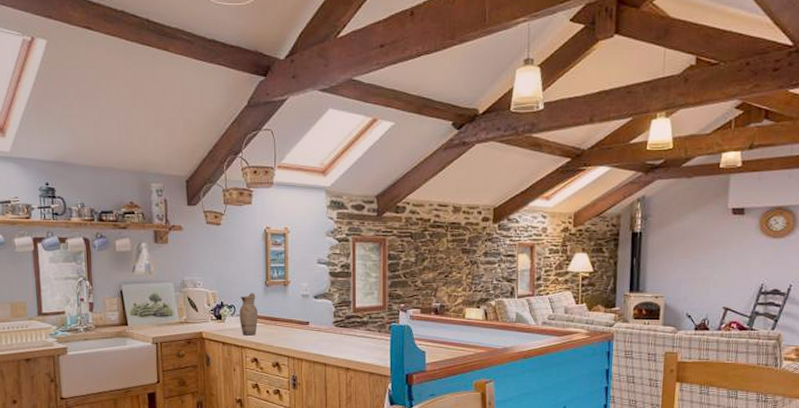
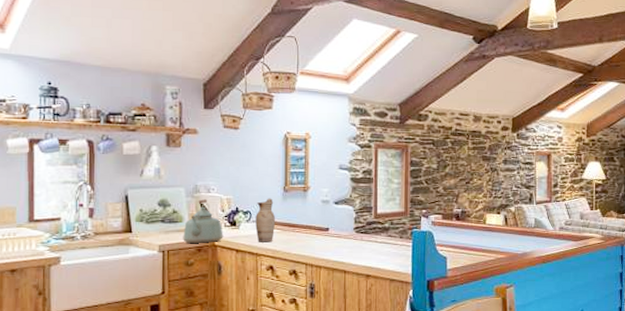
kettle: none [173,294,210,337] -> present [183,199,224,244]

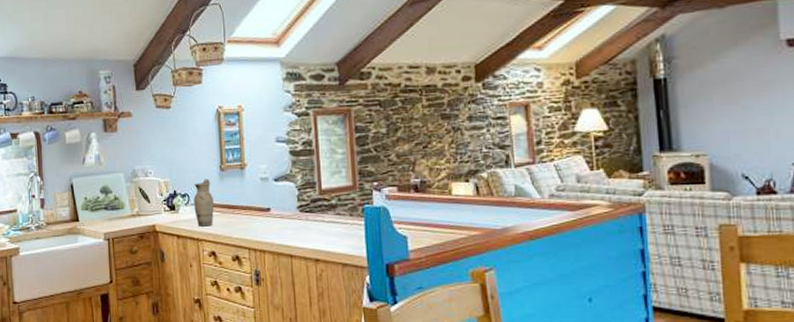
kettle: present [183,199,224,244] -> none [125,184,164,231]

